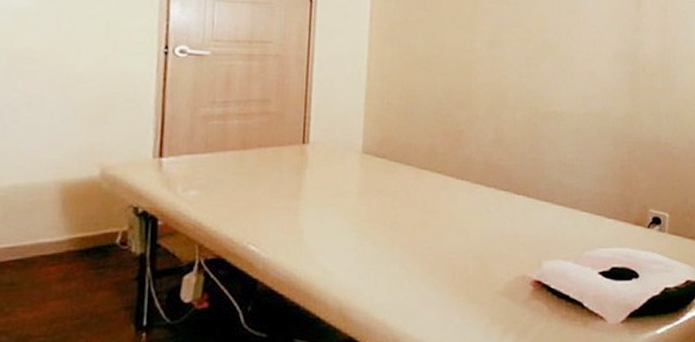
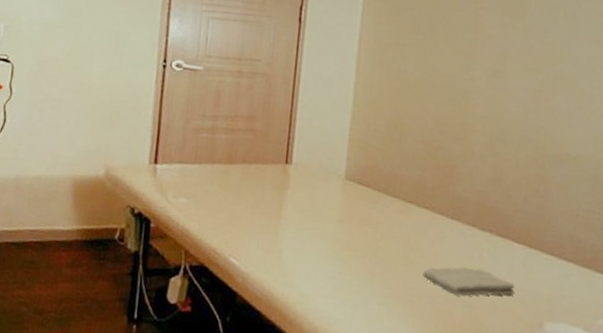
washcloth: none [438,222,518,249] -> present [422,266,515,297]

